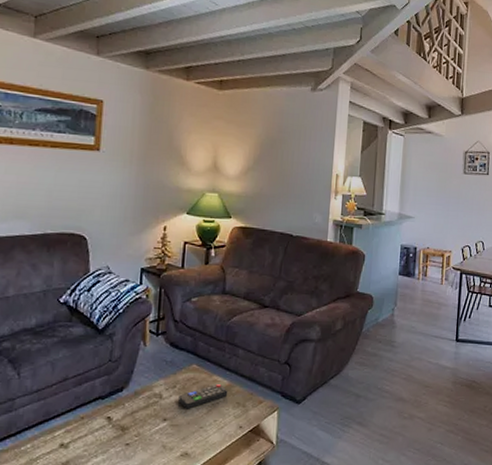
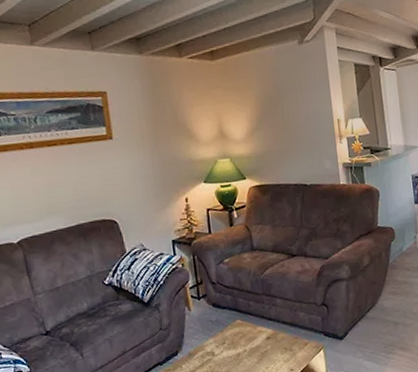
remote control: present [178,383,228,409] -> none [230,333,274,362]

